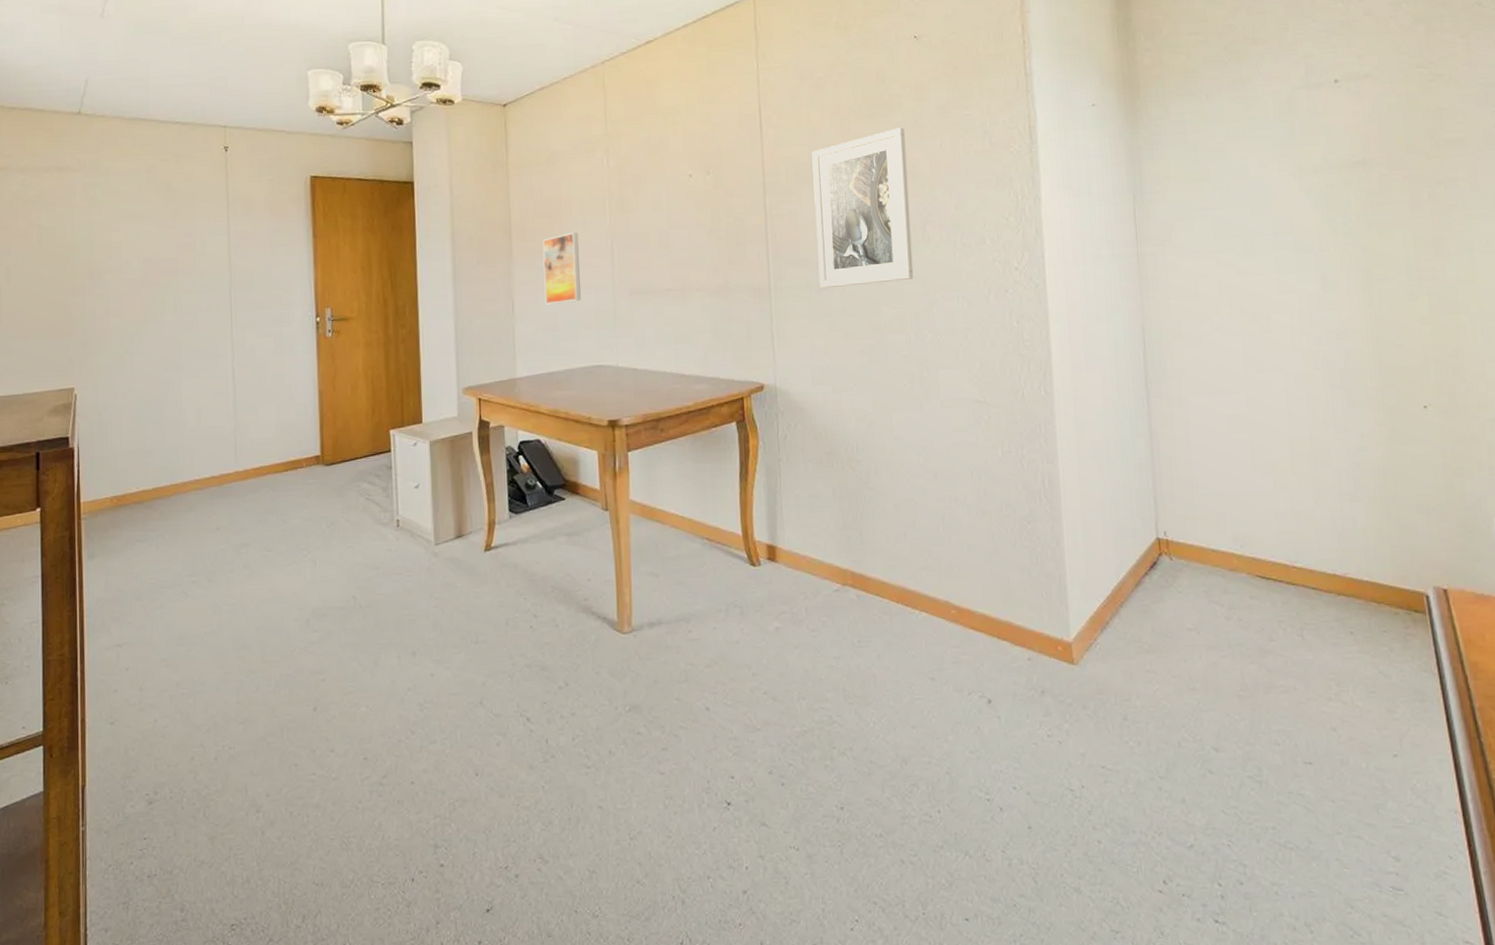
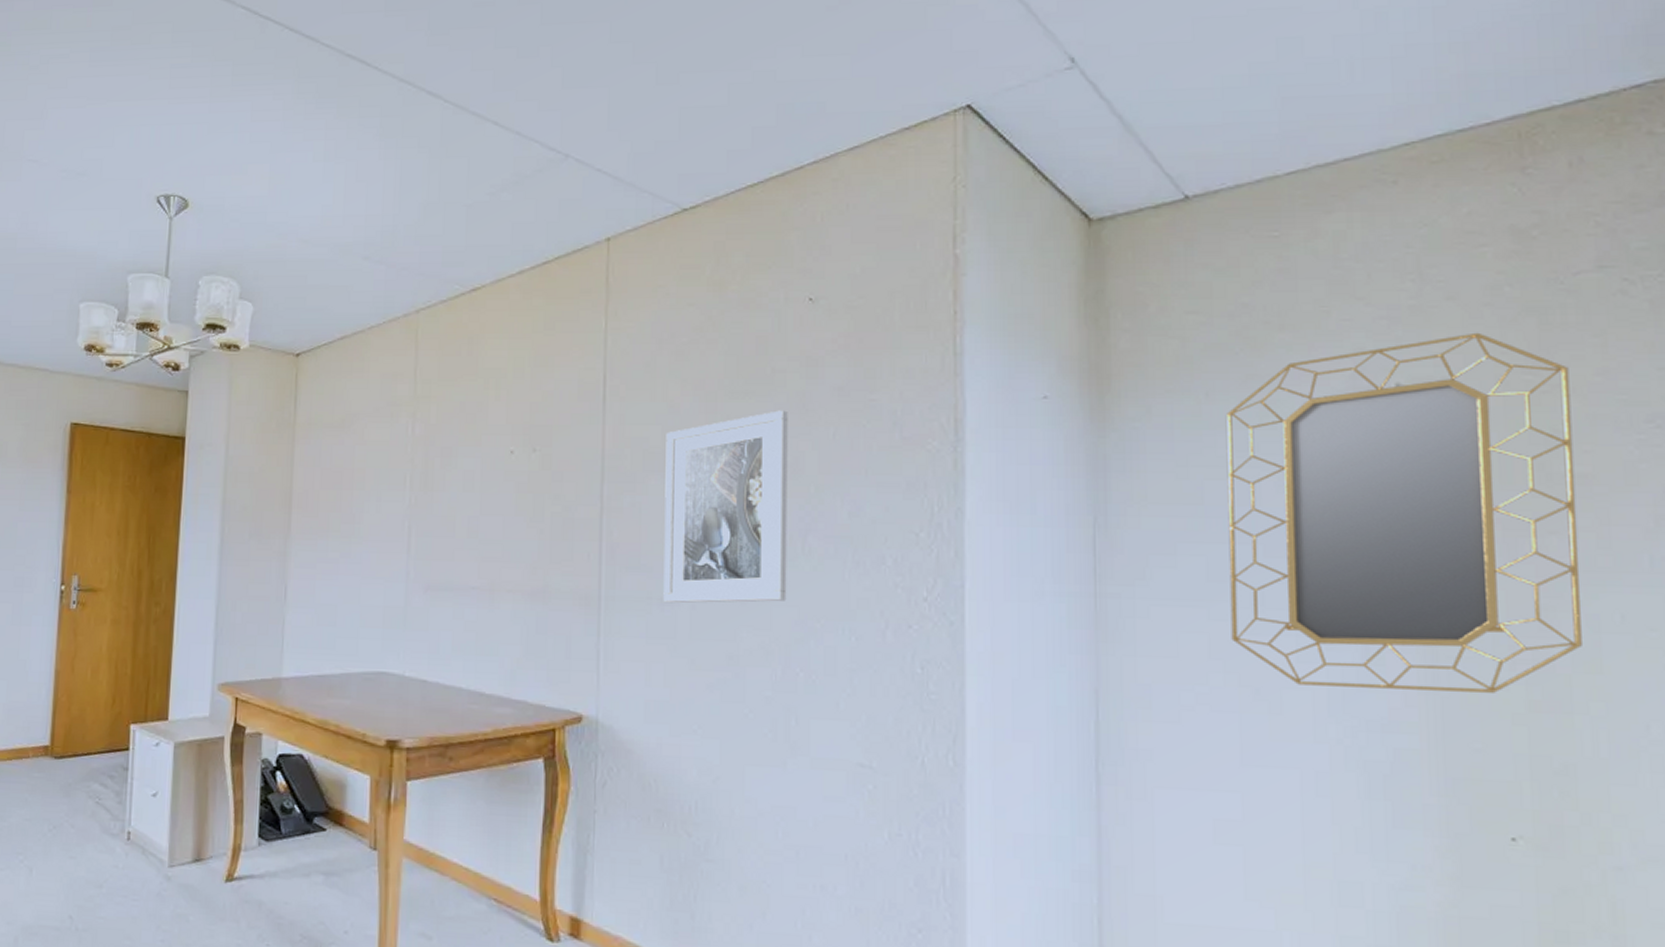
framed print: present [542,232,581,305] -> none [324,509,370,594]
home mirror: none [1221,38,1463,310] -> present [1226,332,1582,693]

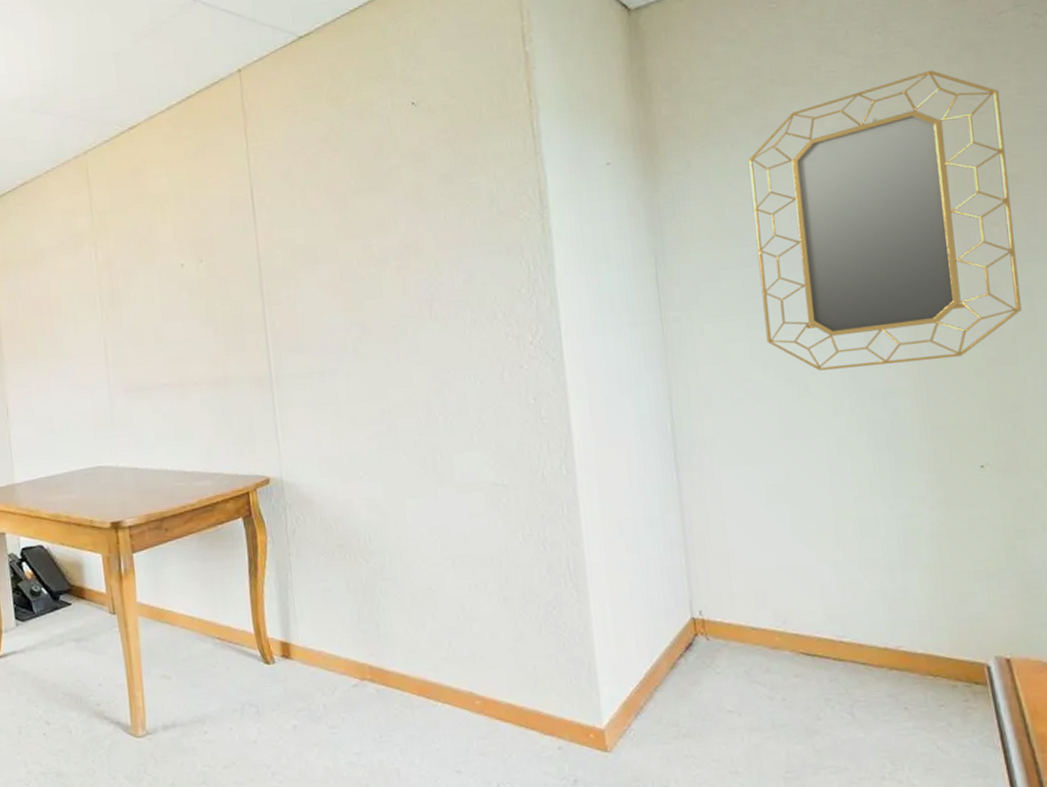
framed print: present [663,410,788,604] -> none [308,200,422,375]

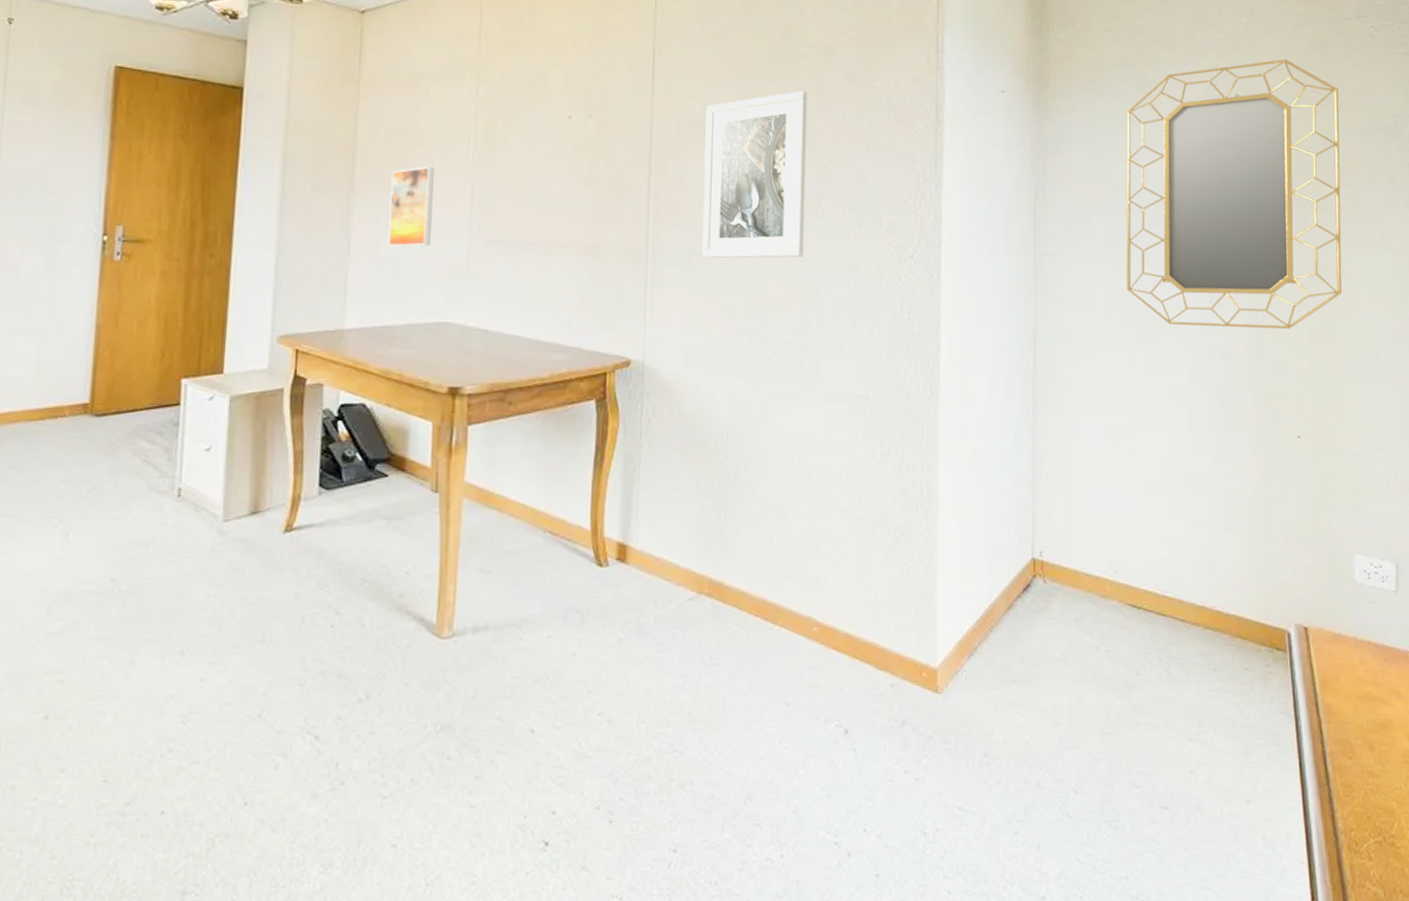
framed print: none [33,330,76,407] -> present [388,166,434,247]
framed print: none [308,200,422,375] -> present [702,91,807,259]

